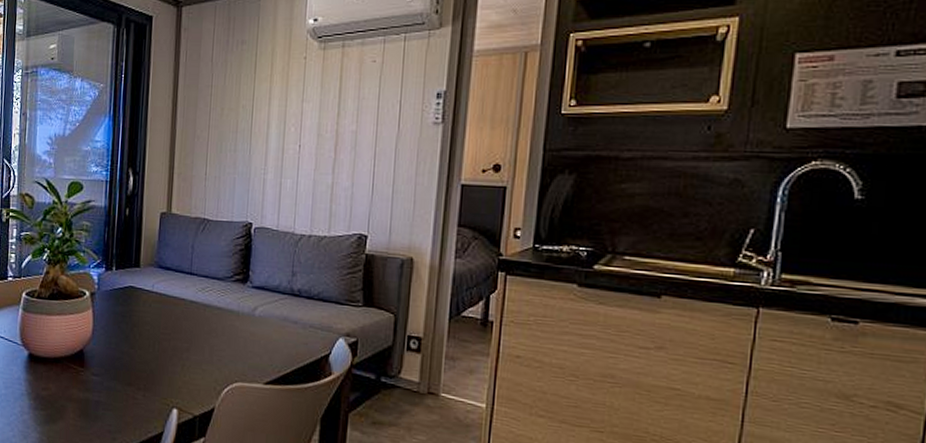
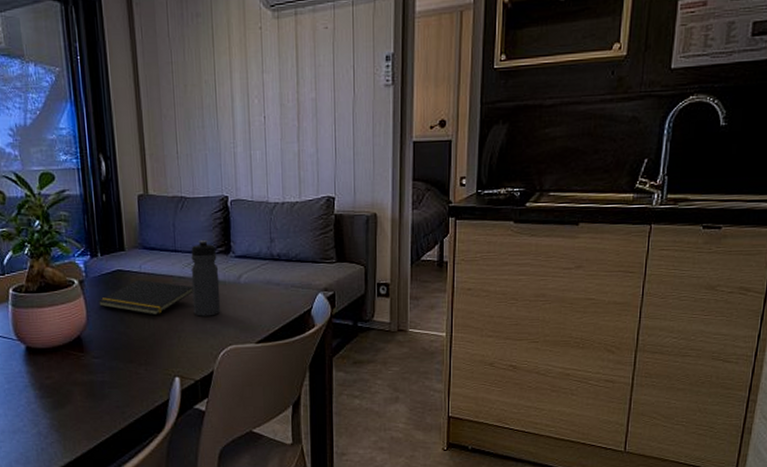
notepad: none [105,298,204,339] -> present [97,279,193,315]
water bottle: none [201,265,234,348] -> present [191,239,221,317]

